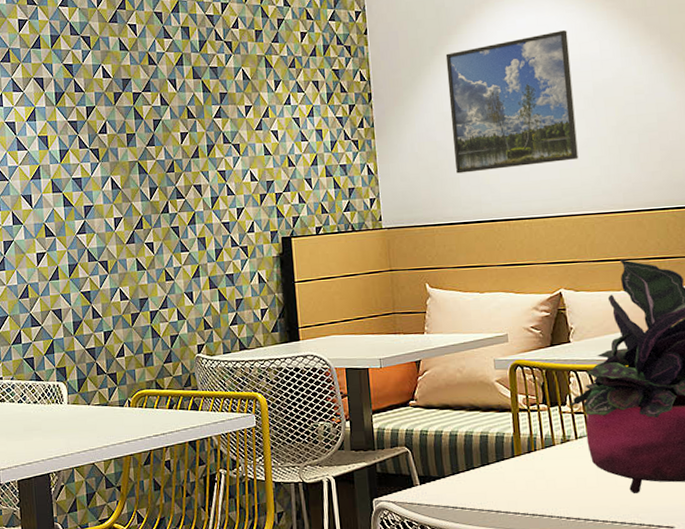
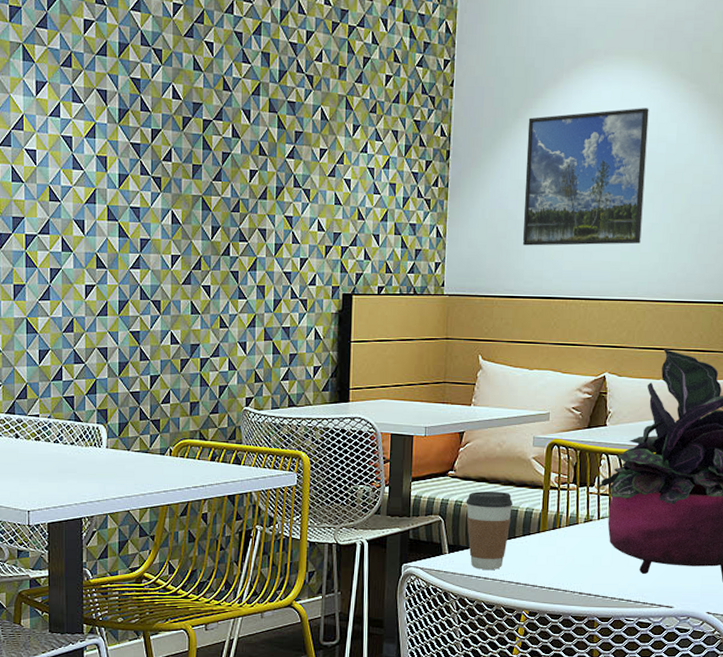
coffee cup: none [431,417,482,499] -> present [466,491,513,570]

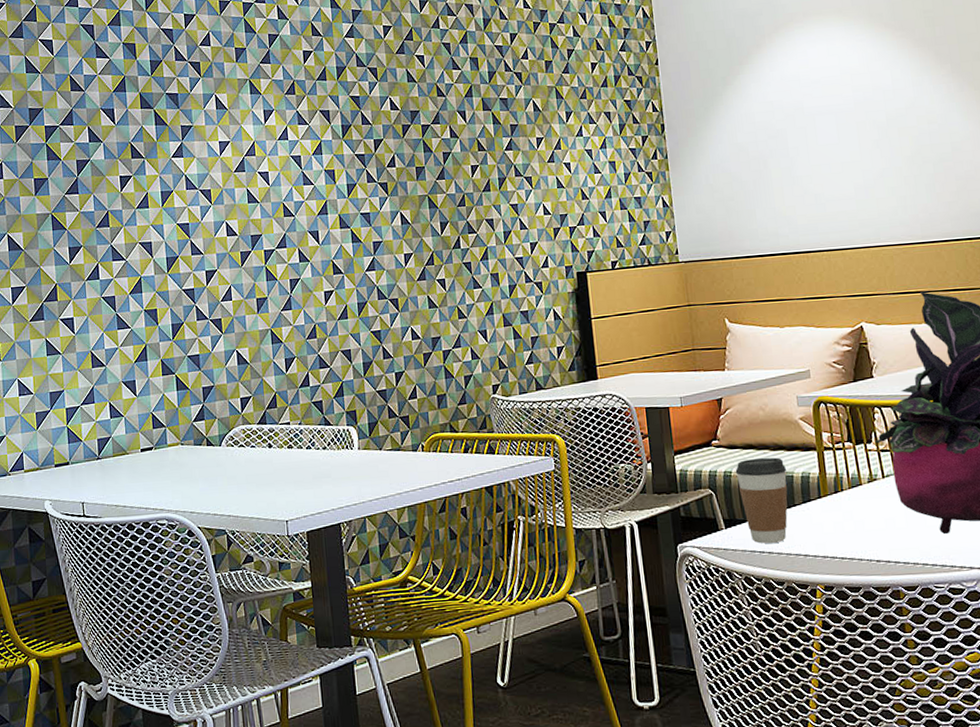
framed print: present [523,108,649,246] -> none [737,60,874,205]

